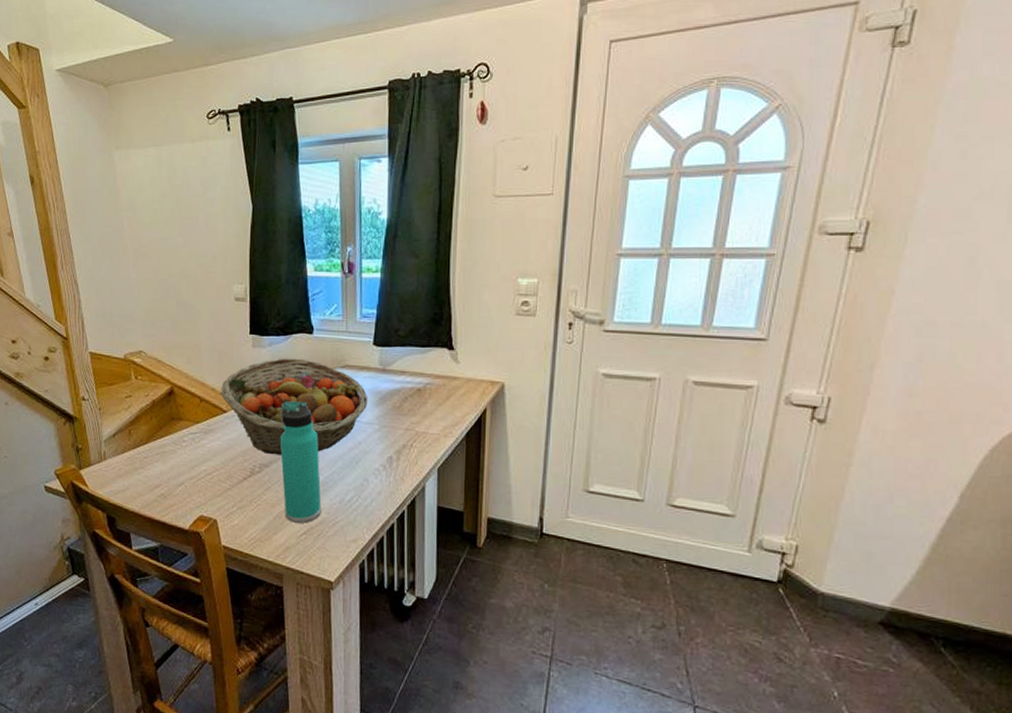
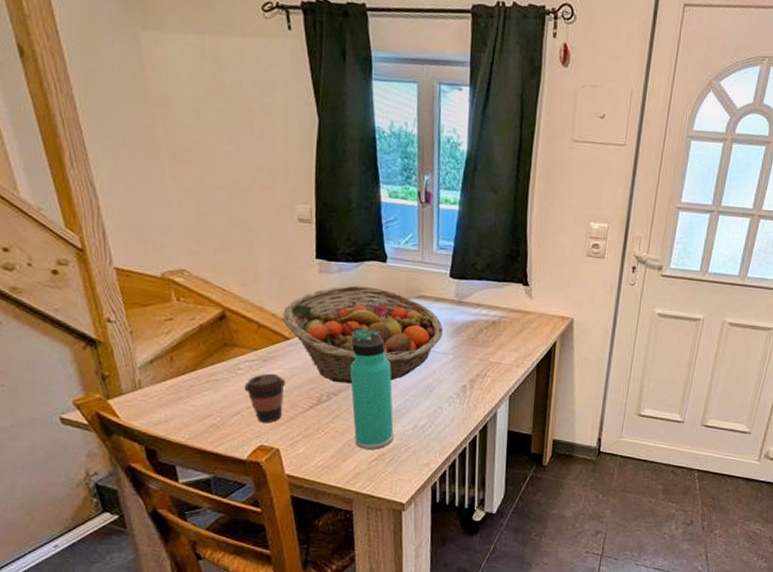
coffee cup: none [187,445,224,494] -> present [244,373,286,424]

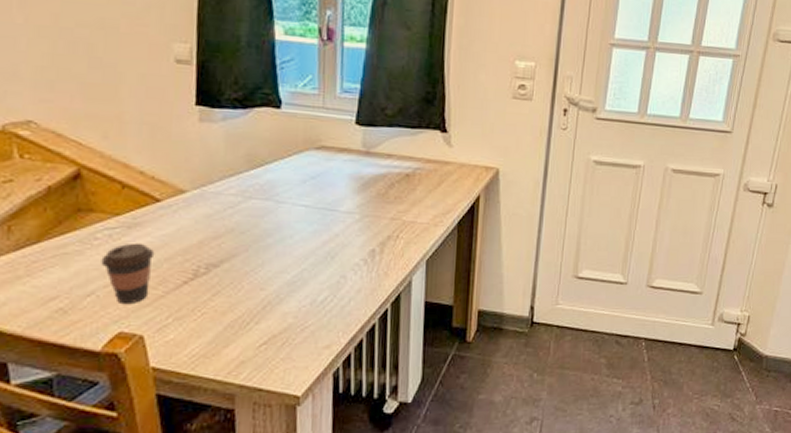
fruit basket: present [283,285,444,384] -> none [152,135,348,252]
thermos bottle: present [350,329,394,449] -> none [234,187,287,331]

